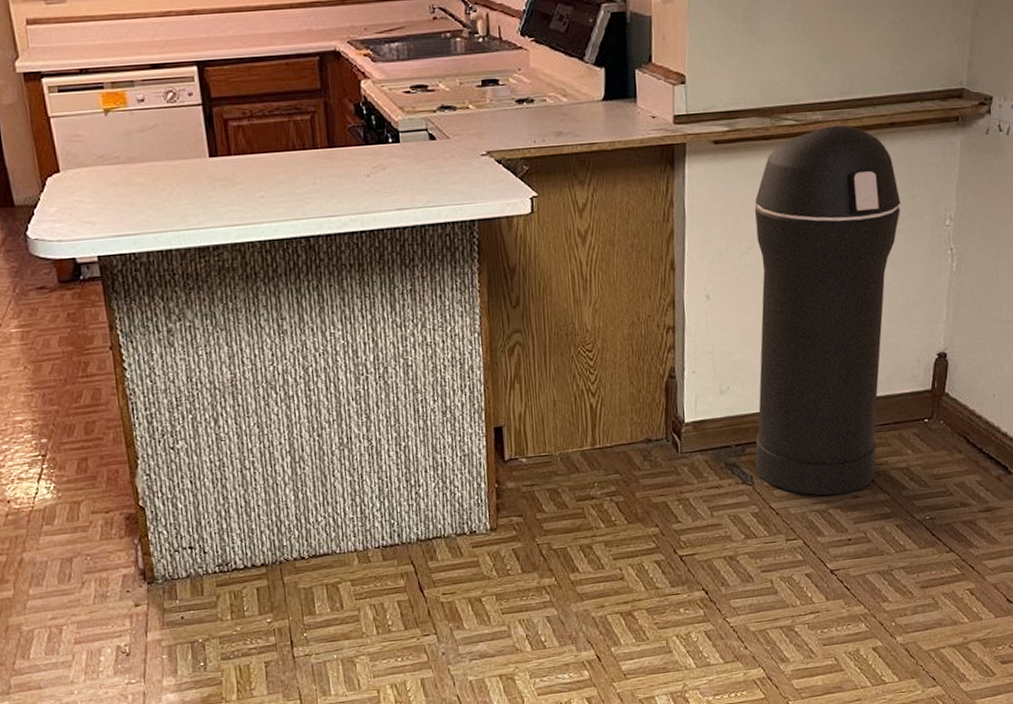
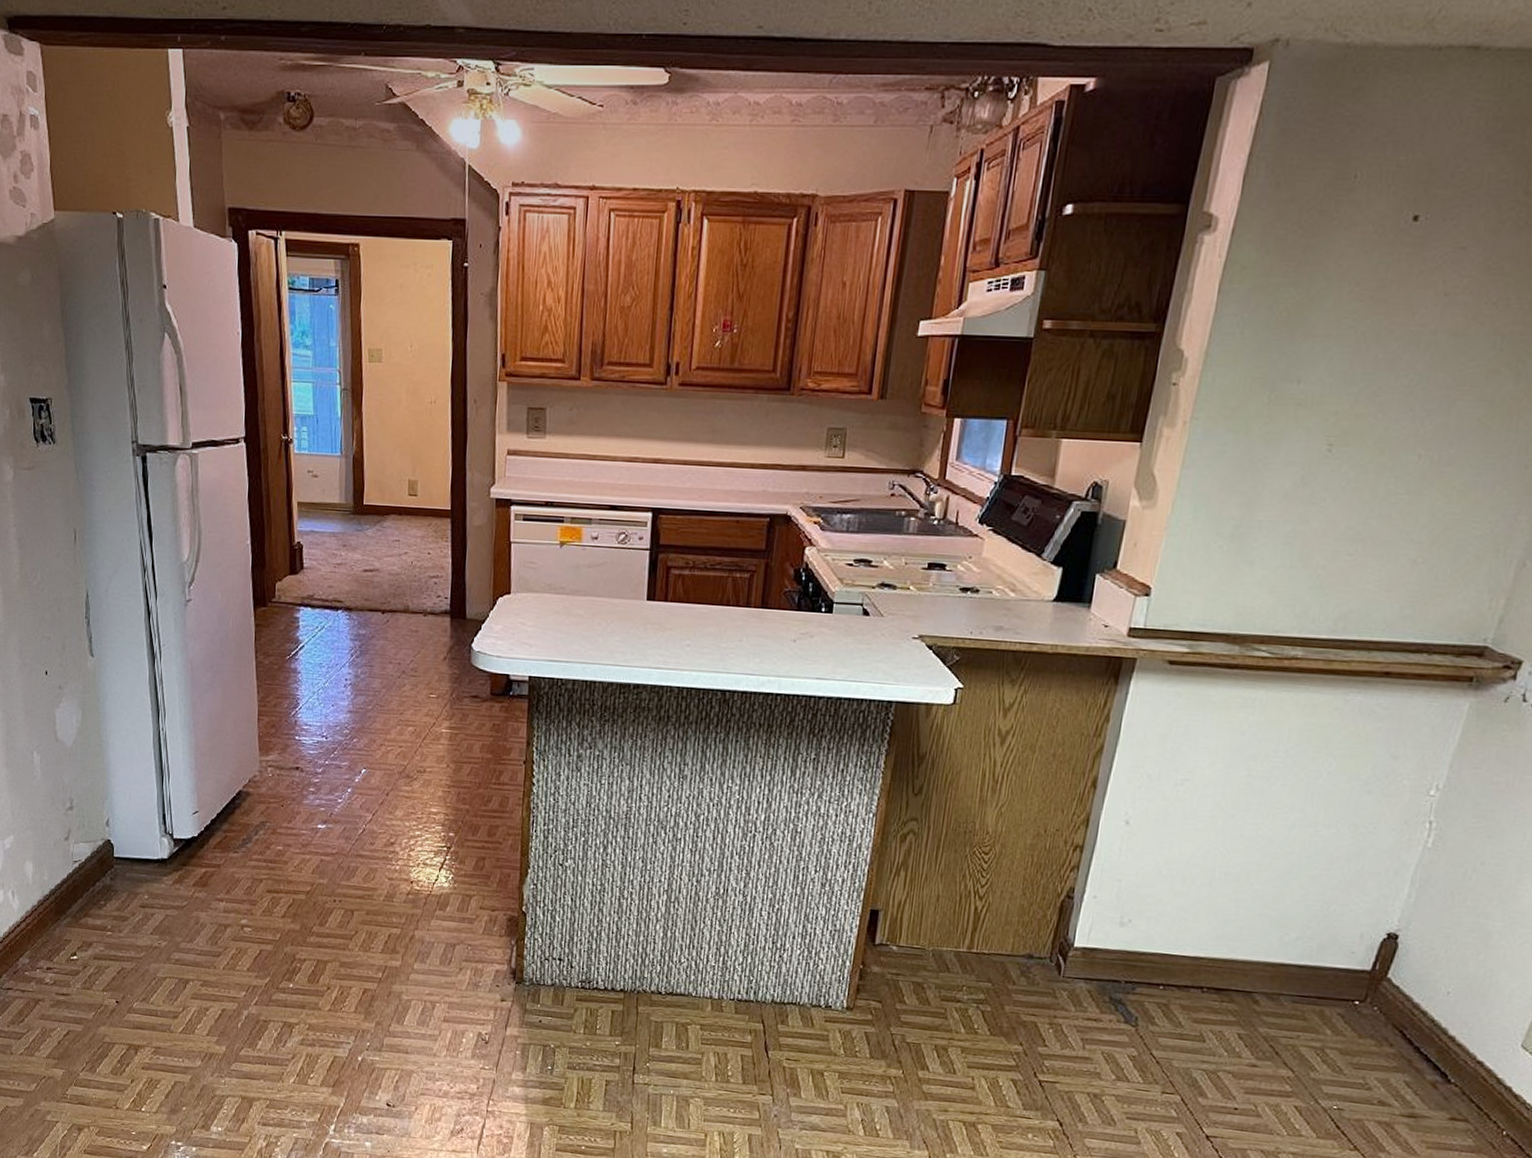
trash can: present [754,125,901,496] -> none [1142,664,1379,1060]

